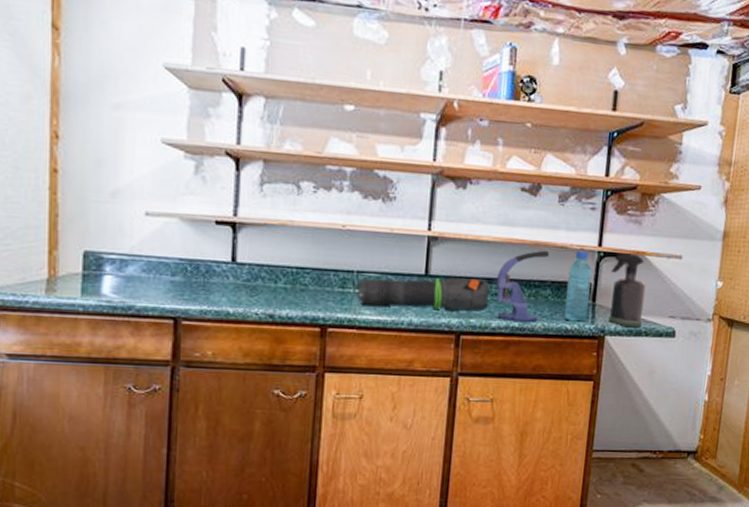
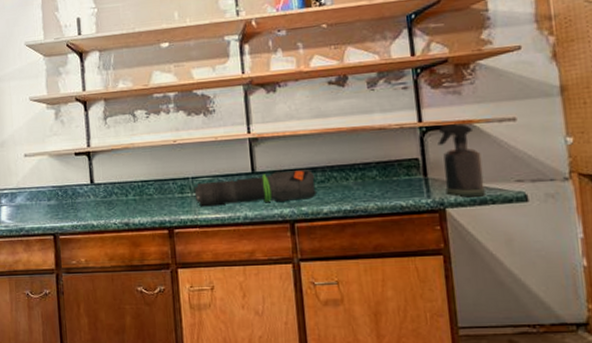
hand press: present [496,250,550,323] -> none [319,134,369,206]
water bottle: present [563,251,592,323] -> none [391,129,421,199]

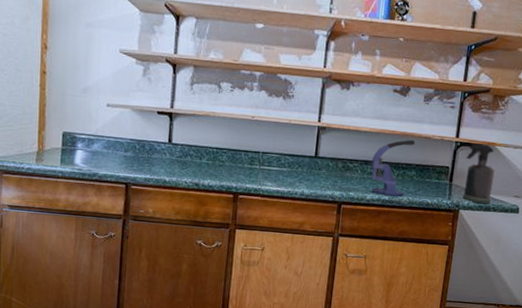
flashlight: present [194,168,316,207] -> none [262,158,366,187]
hand press: none [319,134,369,206] -> present [371,139,416,198]

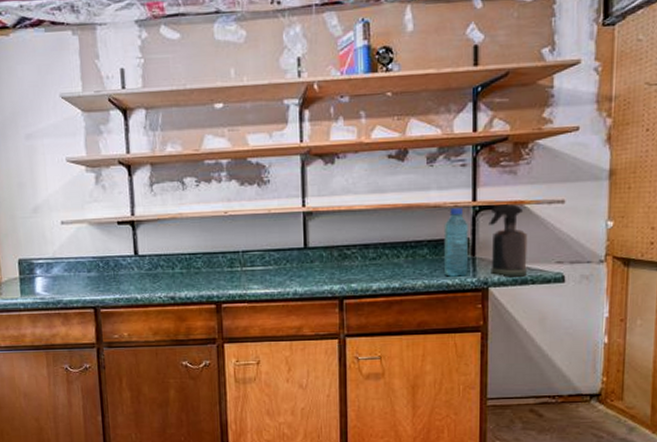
hand press: present [371,139,416,198] -> none [372,211,423,283]
water bottle: none [425,141,450,199] -> present [443,208,468,278]

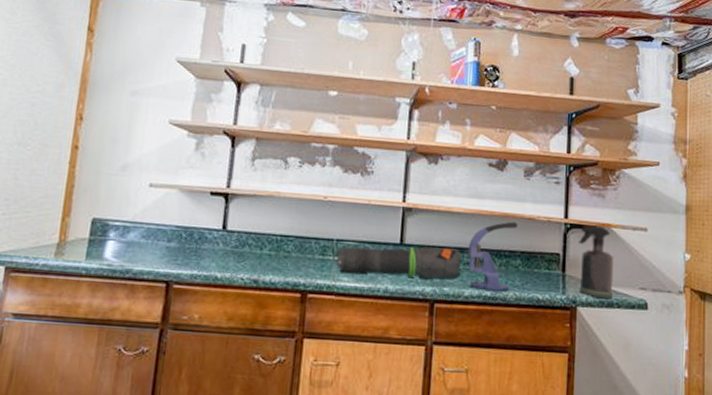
flashlight: none [244,245,367,282] -> present [336,246,462,280]
hand press: none [372,211,423,283] -> present [467,221,518,293]
water bottle: present [443,208,468,278] -> none [534,223,560,294]

